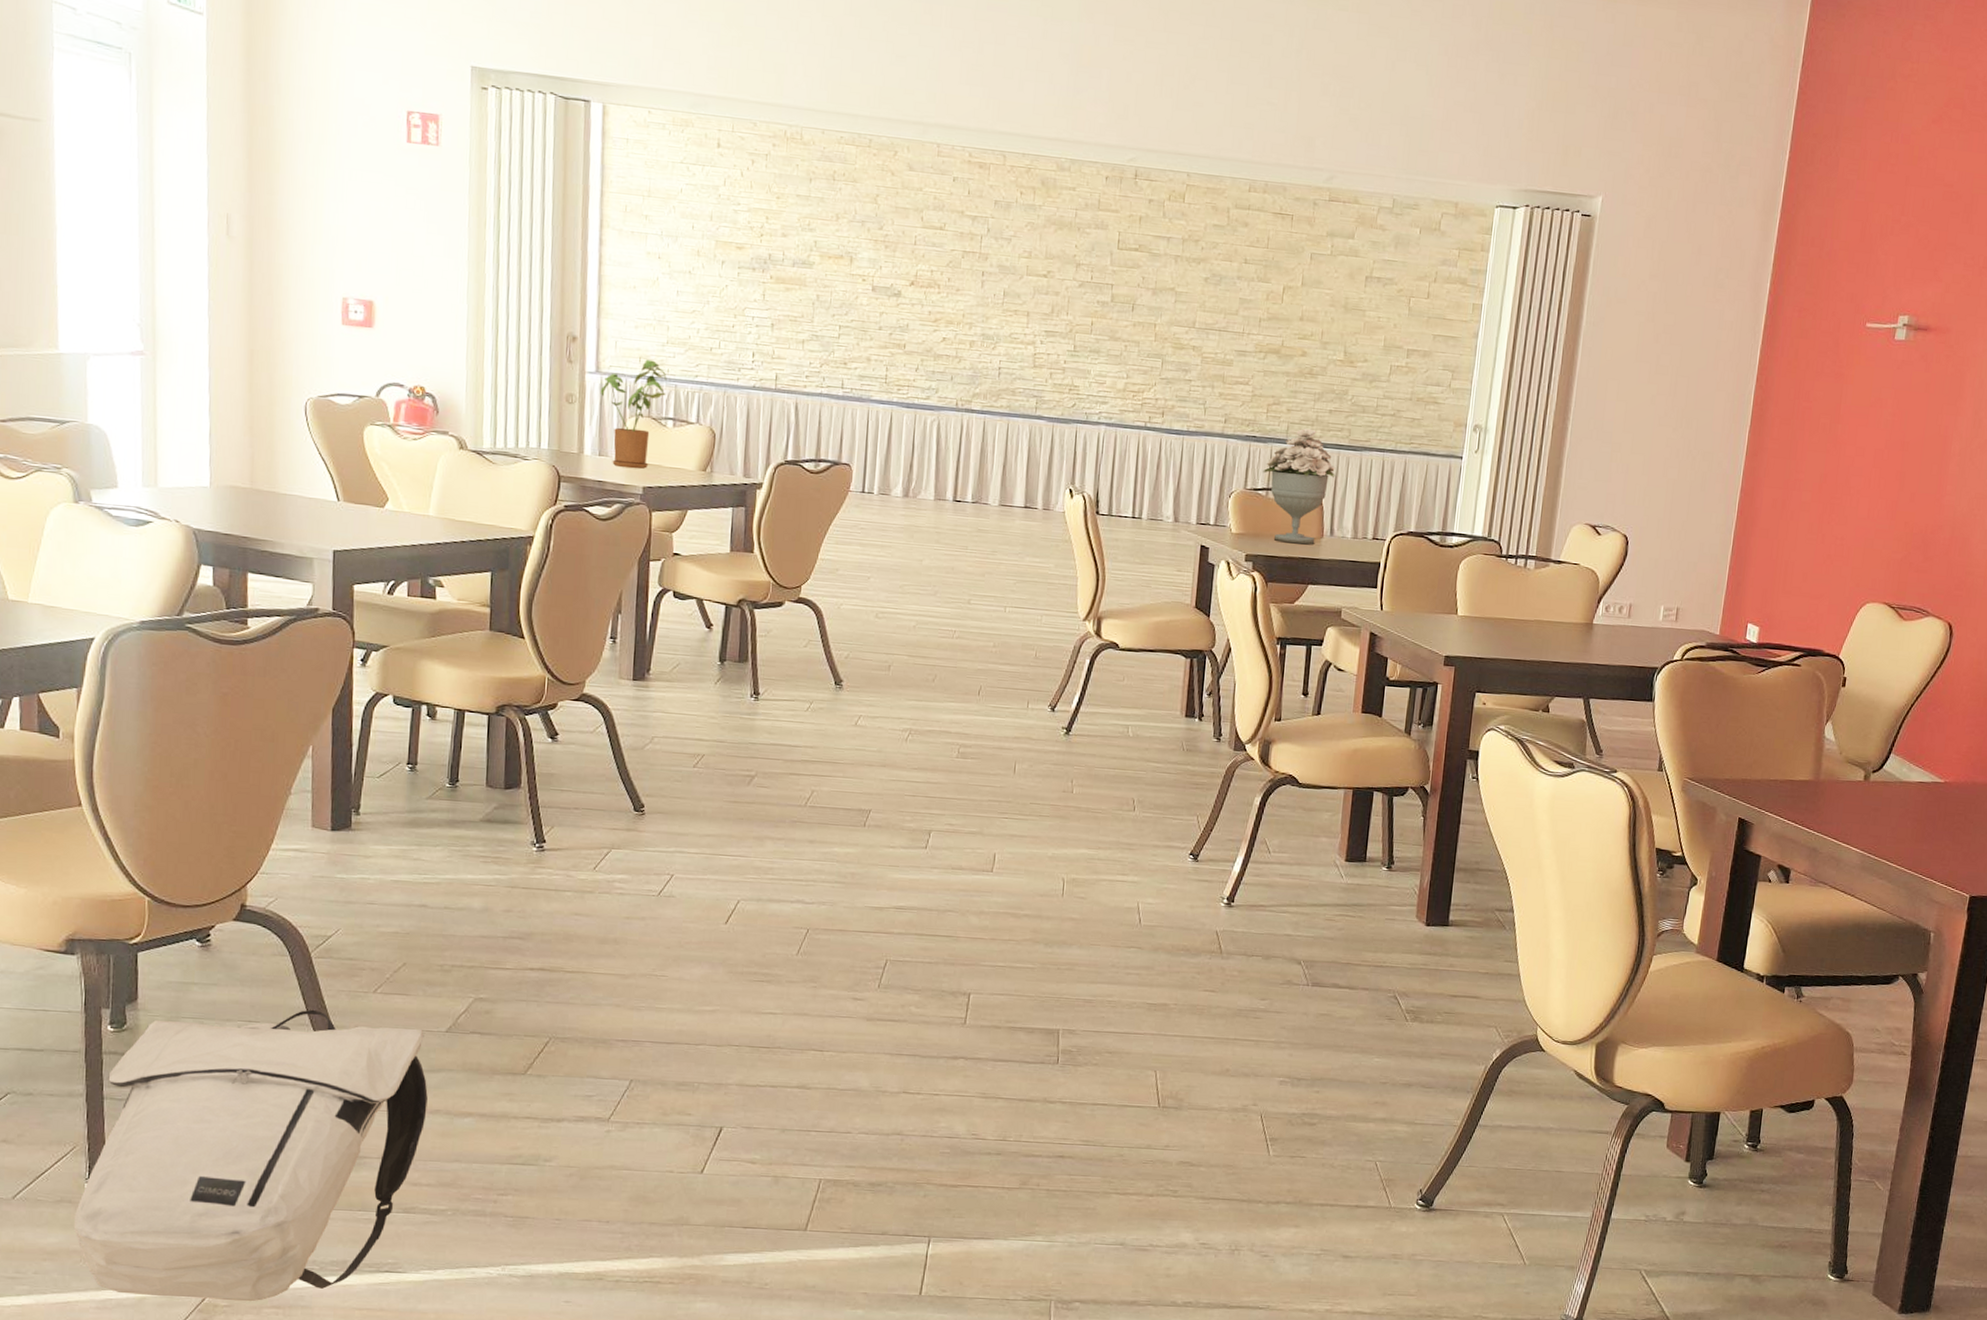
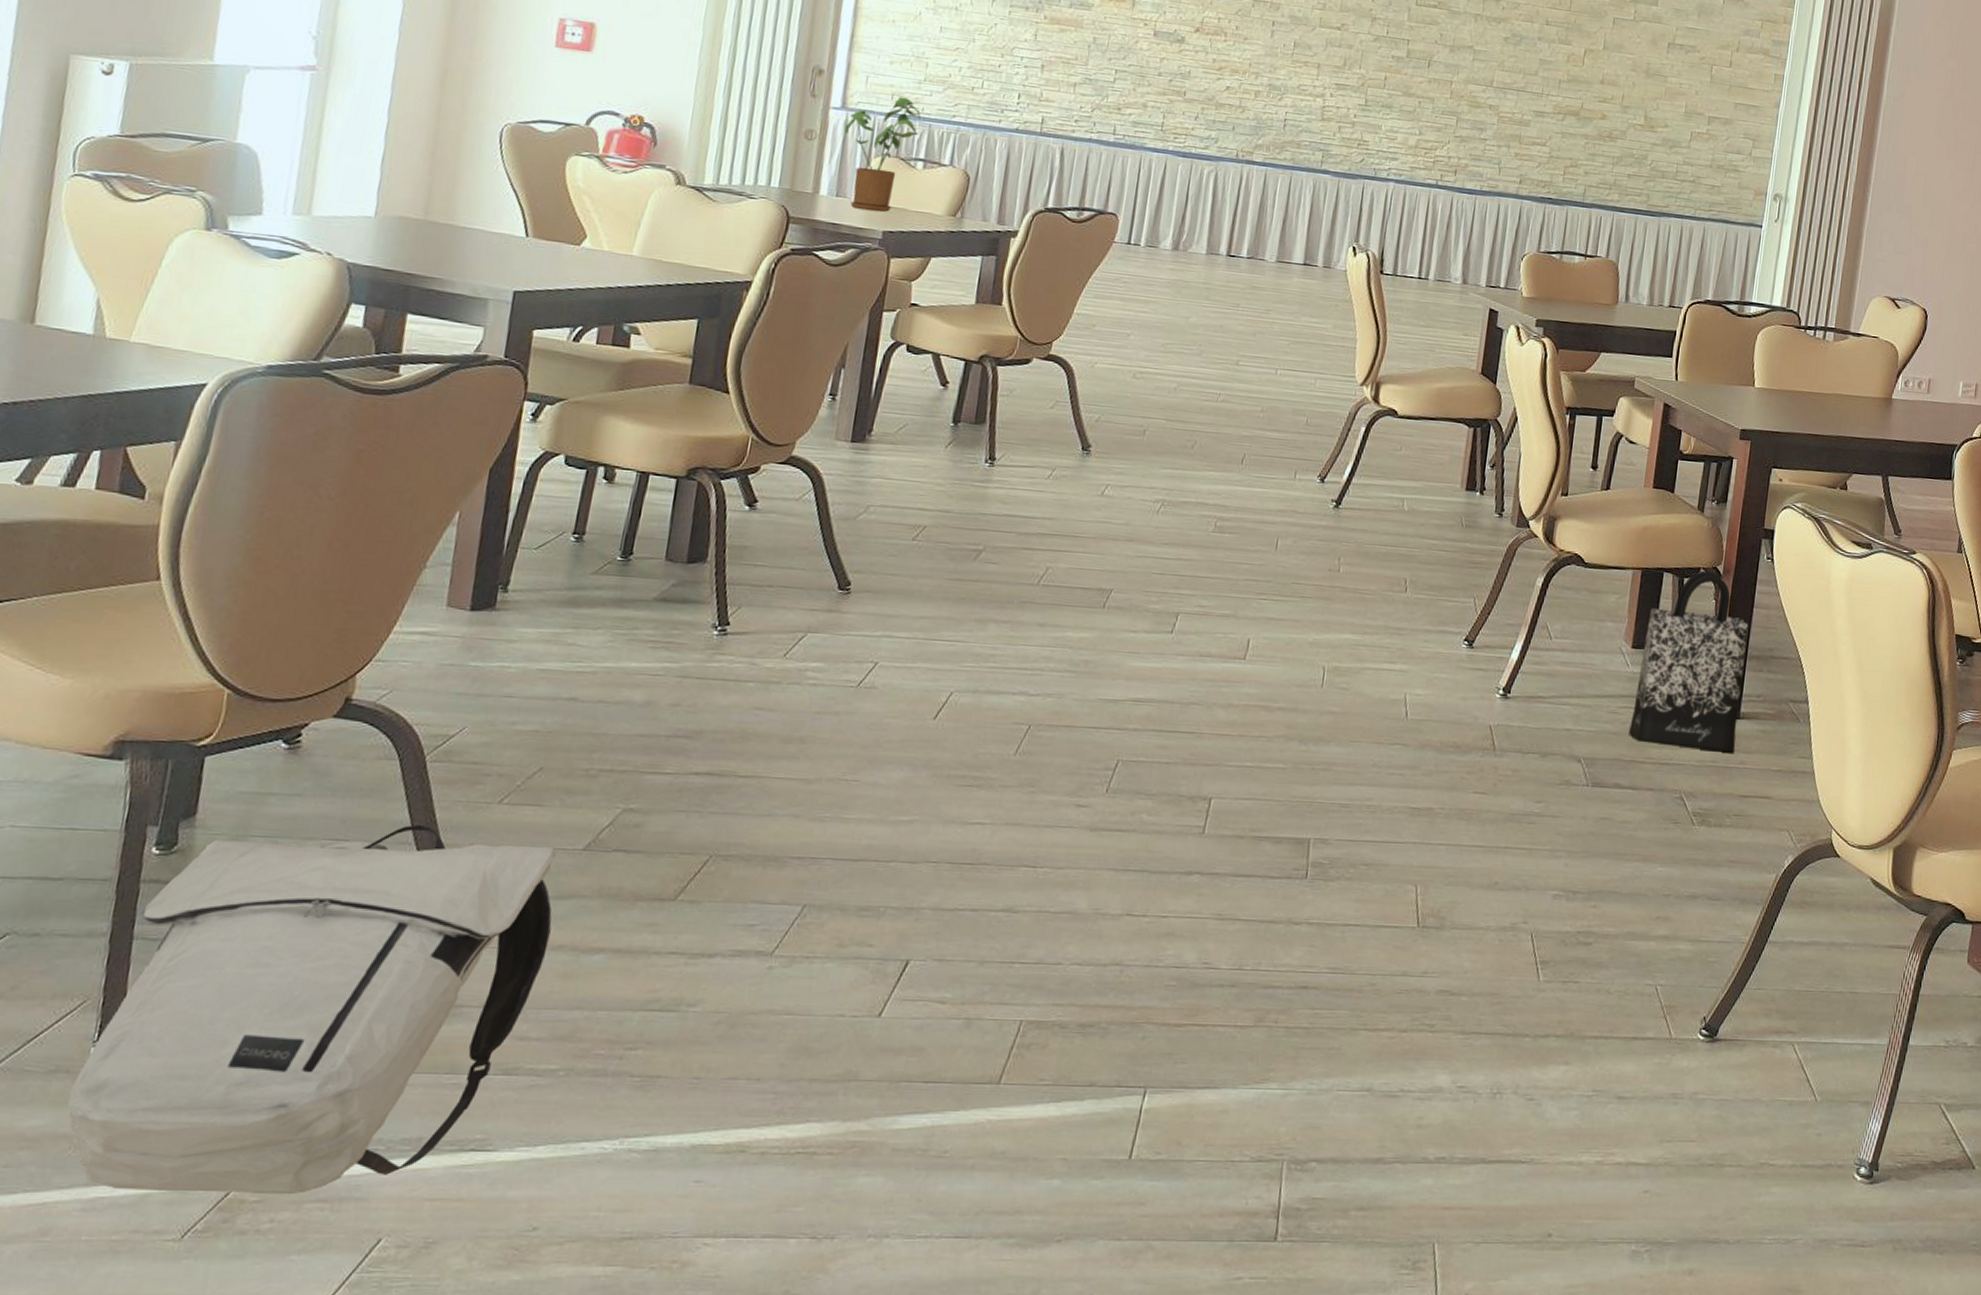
bouquet: present [1262,428,1337,545] -> none [1557,191,1634,312]
shopping bag: none [1345,789,1455,957] -> present [1629,570,1748,753]

